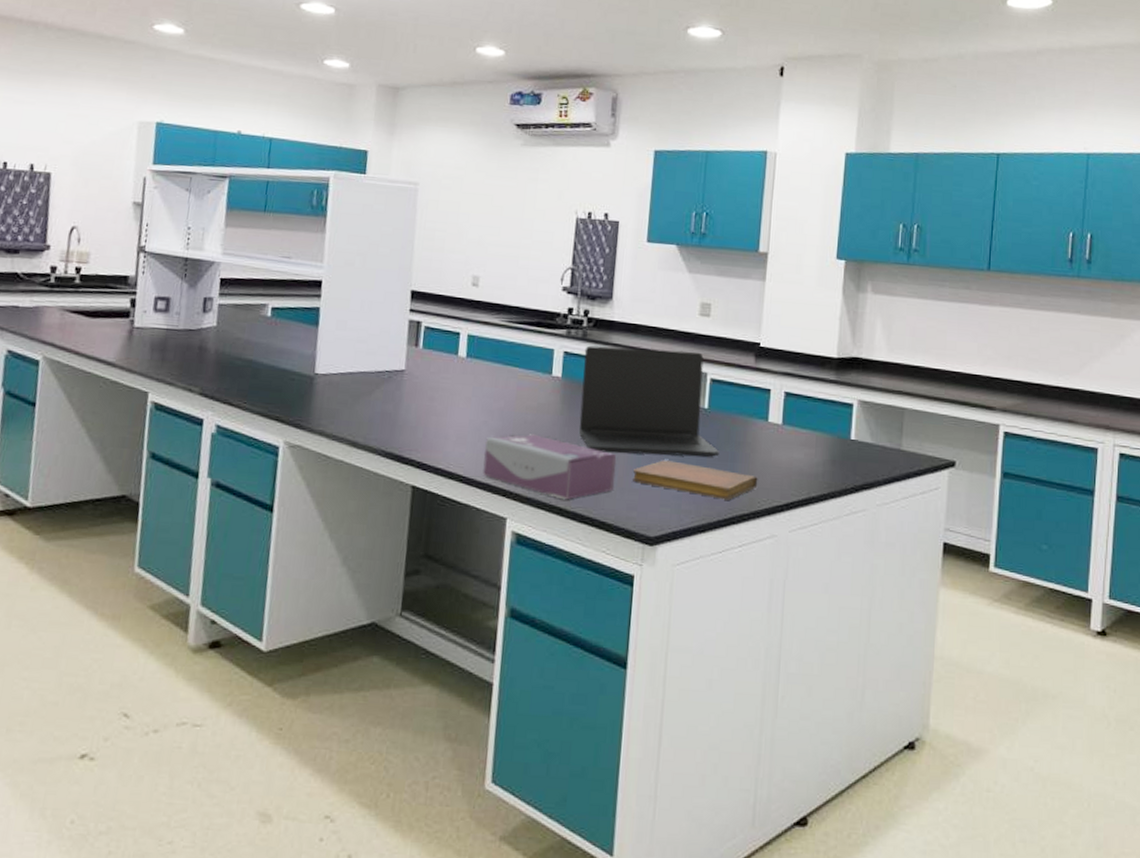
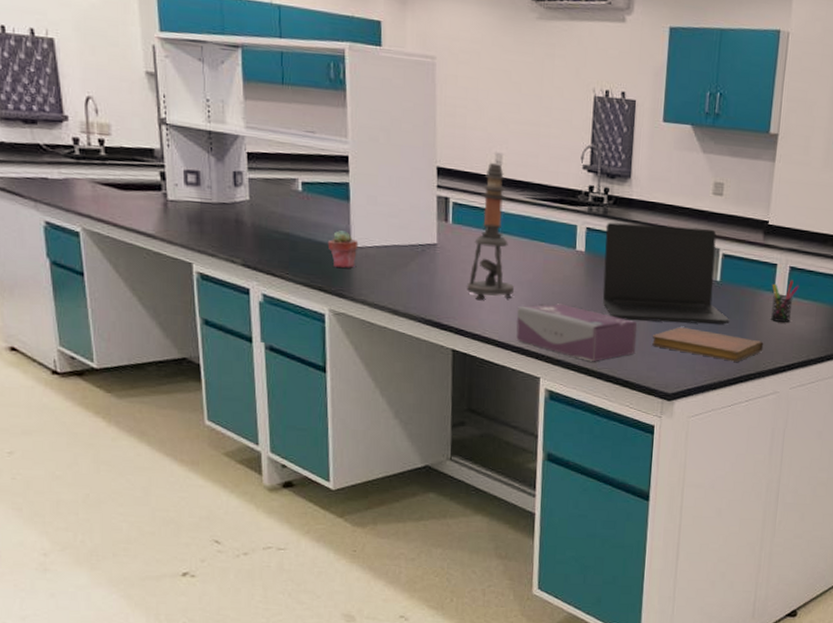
potted succulent: none [290,357,323,397] -> present [327,230,359,268]
microscope: none [432,285,485,430] -> present [466,162,515,300]
pen holder: none [765,407,796,455] -> present [771,280,799,322]

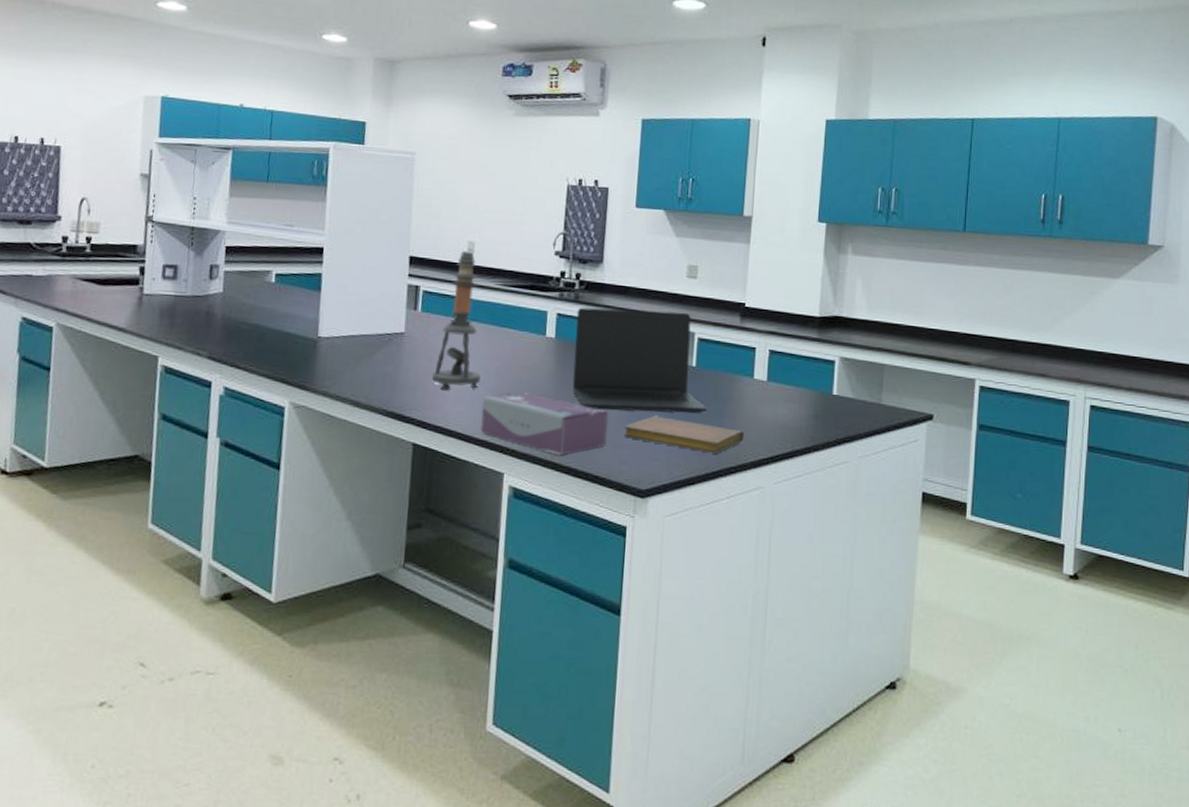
potted succulent: present [327,230,359,268] -> none [294,321,326,359]
pen holder: present [771,280,799,322] -> none [751,364,780,410]

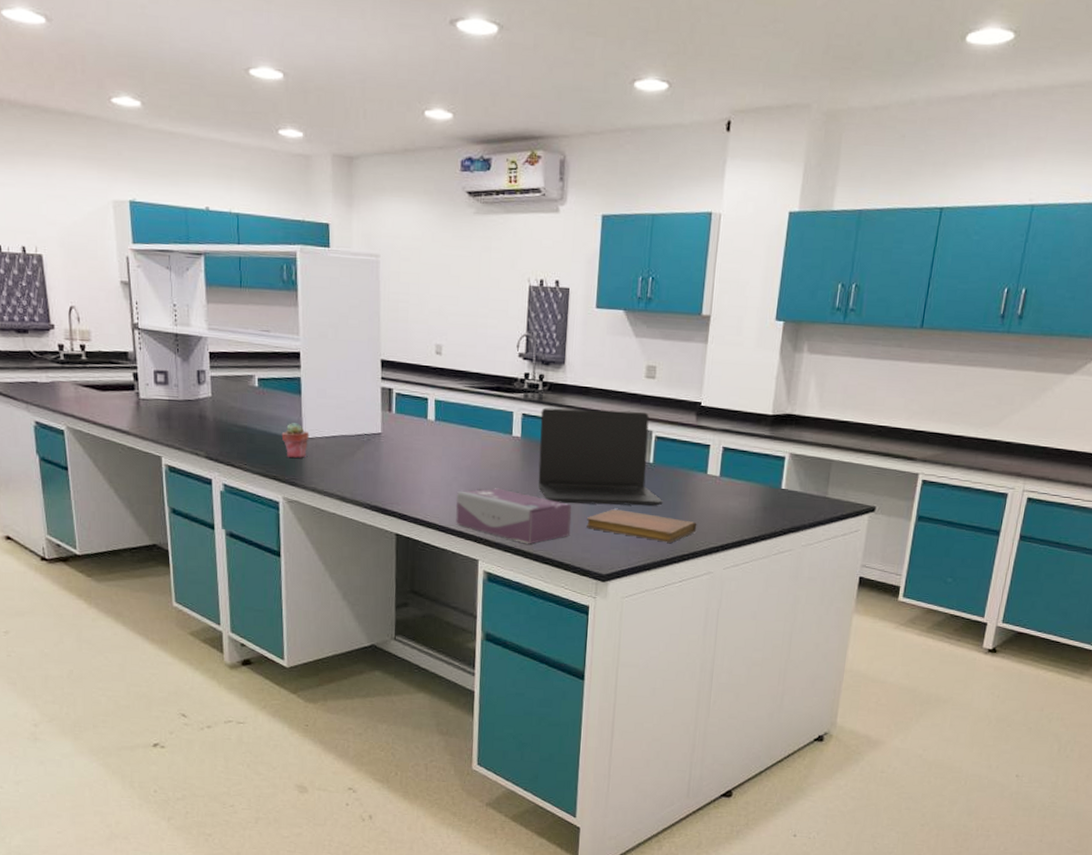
potted succulent: none [294,321,326,359] -> present [281,423,310,458]
microscope: present [431,250,482,390] -> none [408,353,454,486]

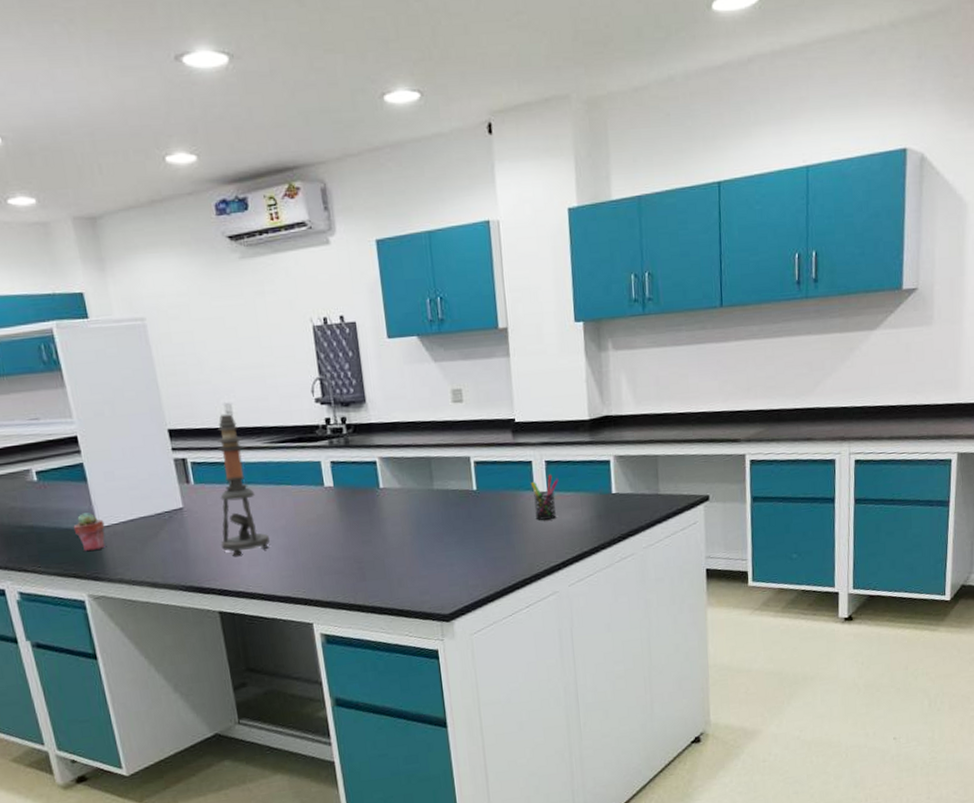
microscope: none [408,353,454,486] -> present [217,413,270,556]
tissue box: present [456,488,572,544] -> none [277,544,405,598]
laptop: present [538,407,663,506] -> none [350,438,495,549]
notebook: present [587,509,697,543] -> none [419,543,534,570]
pen holder: none [704,460,733,503] -> present [530,474,559,520]

